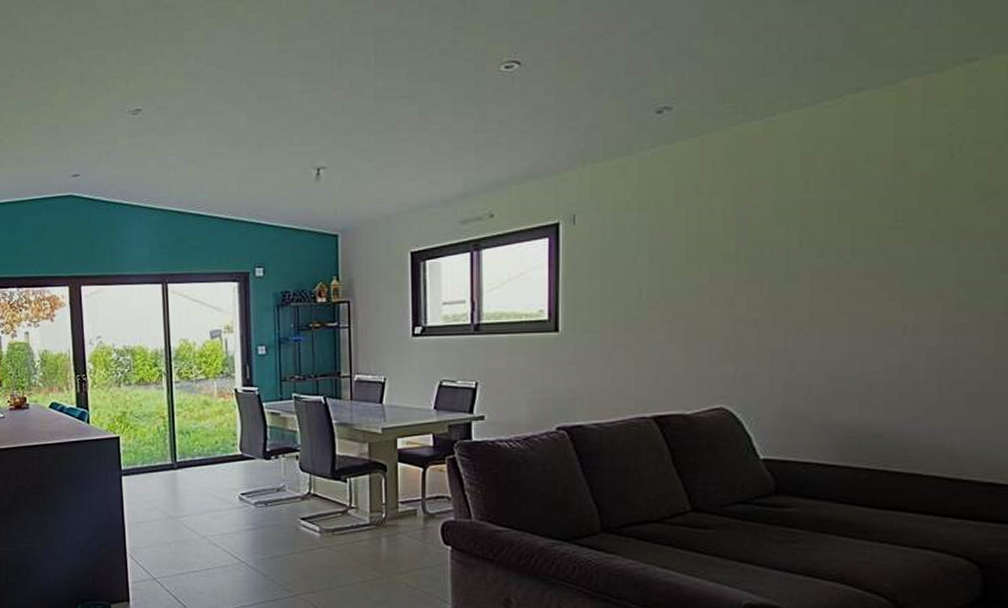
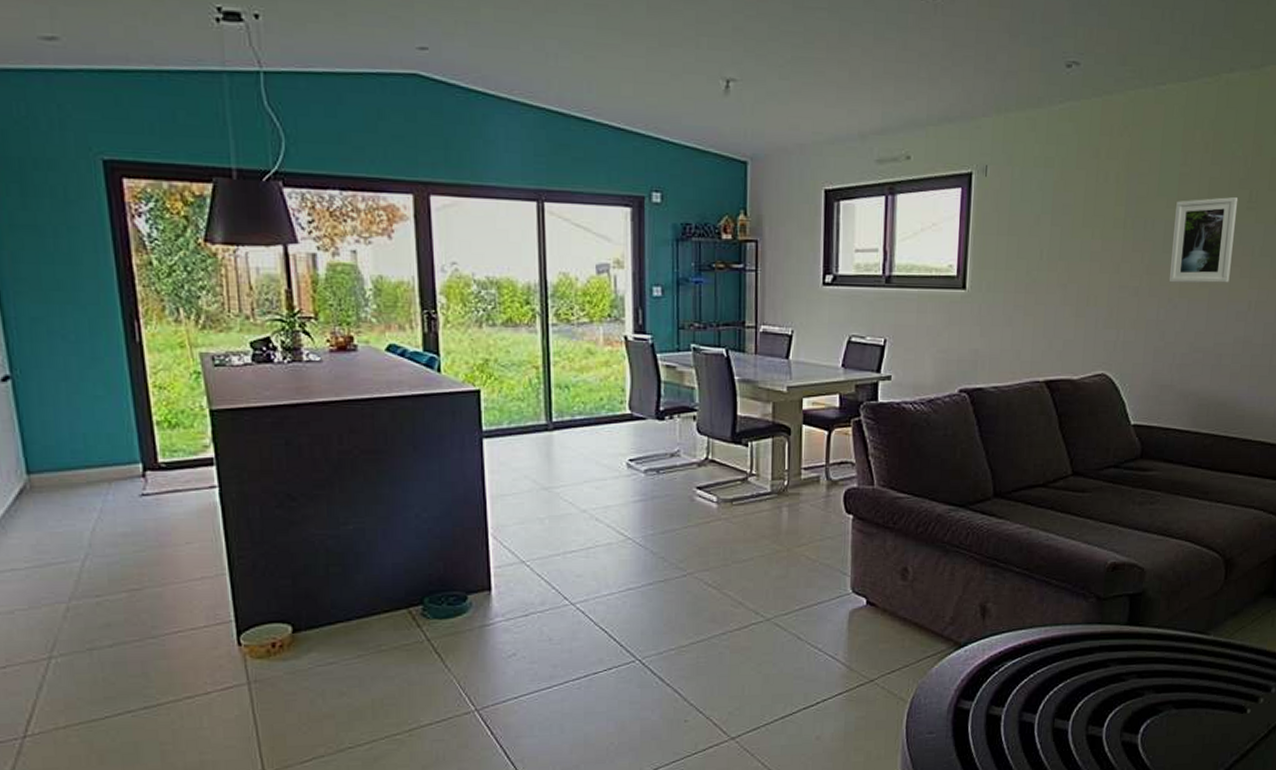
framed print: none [795,218,879,312] -> present [1168,197,1239,283]

